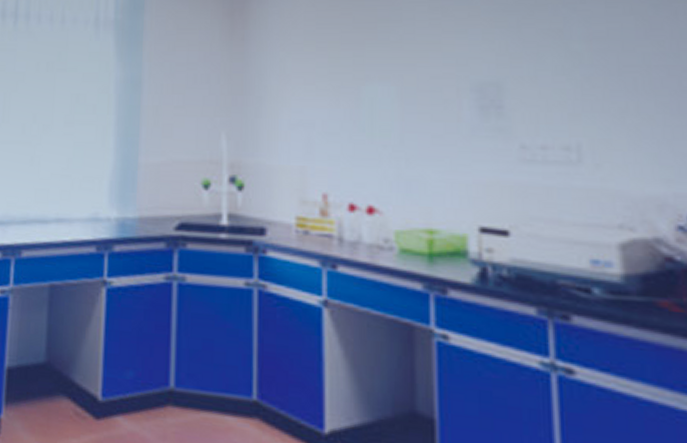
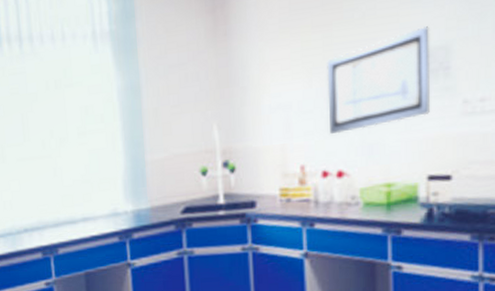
wall art: none [357,59,480,164] -> present [327,26,430,135]

